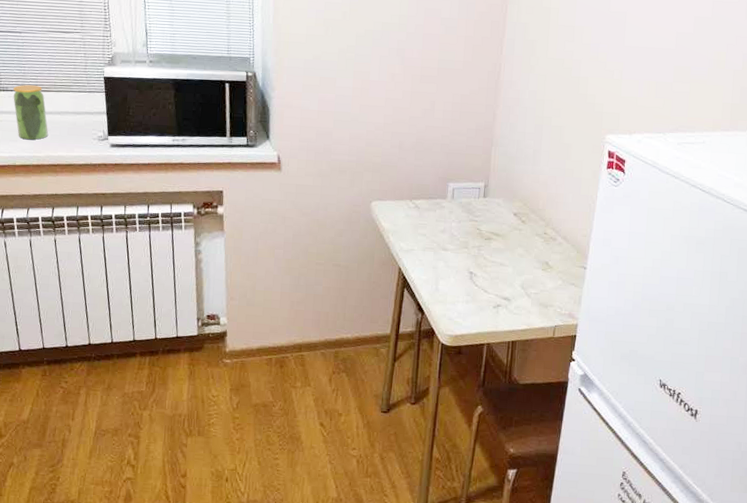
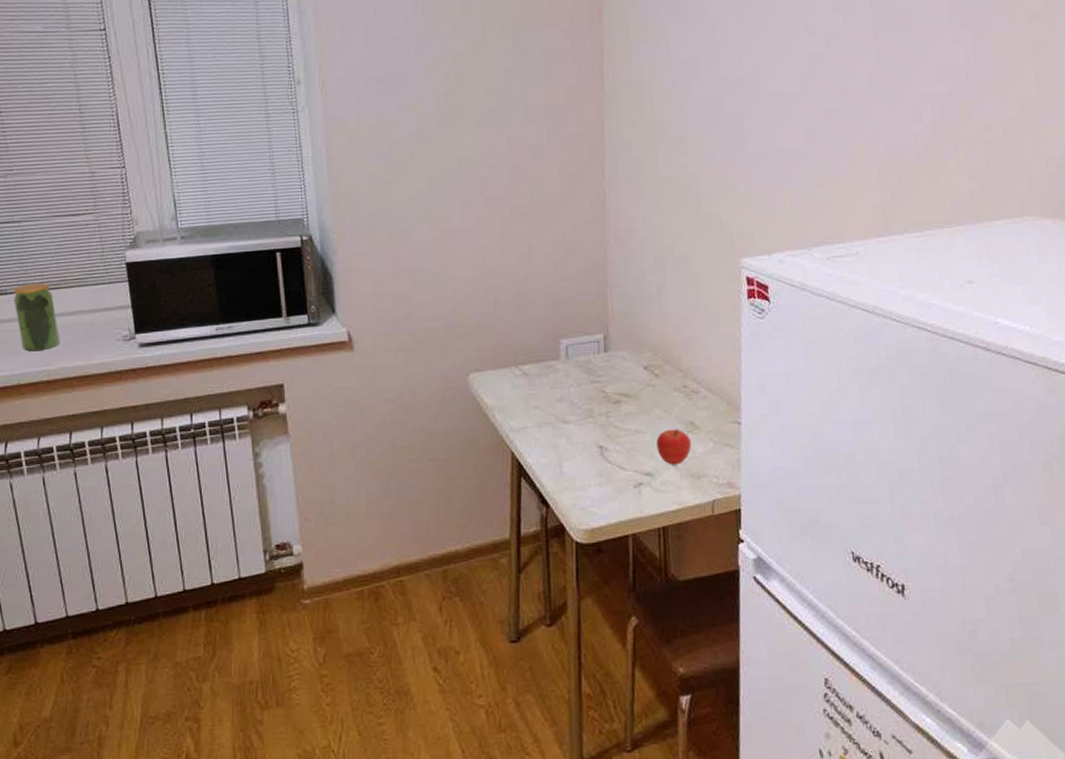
fruit: none [516,266,544,294] -> present [656,429,692,465]

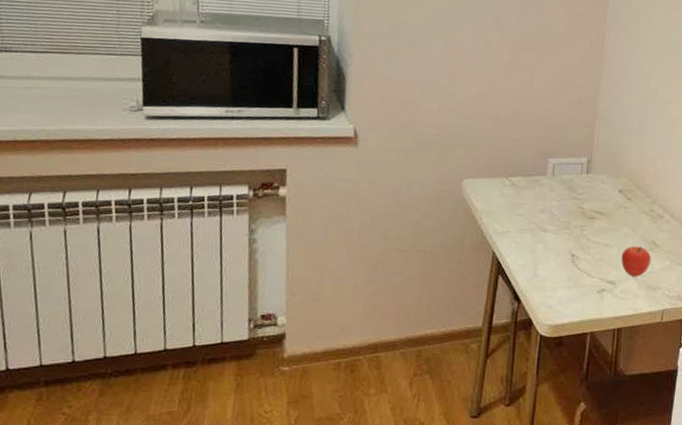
jar: present [13,283,61,352] -> none [18,45,64,111]

